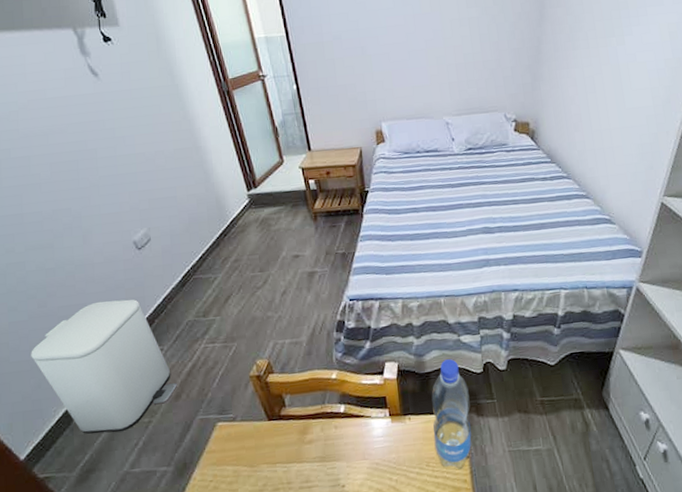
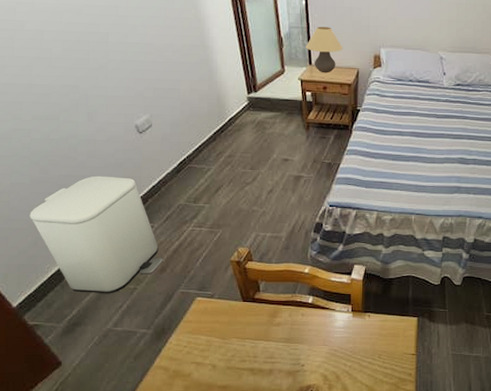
table lamp: none [302,108,342,158] -> present [305,26,343,74]
bottle: present [431,359,472,469] -> none [388,270,426,364]

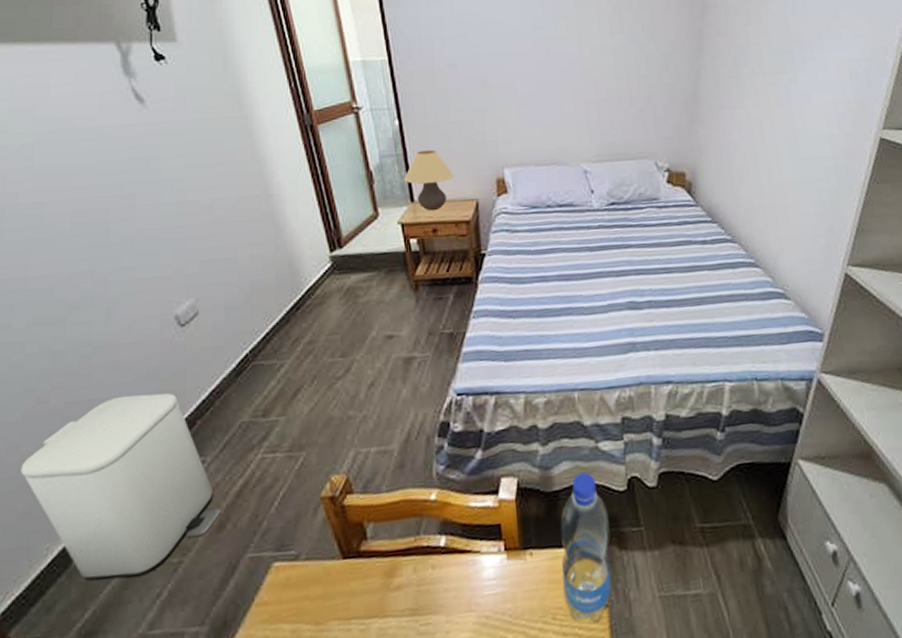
bottle: none [388,270,426,364] -> present [560,473,612,623]

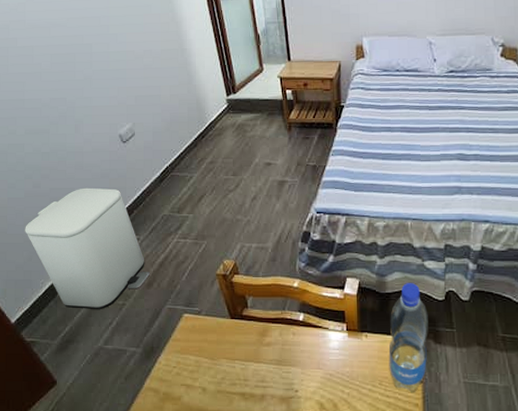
table lamp: present [404,150,454,212] -> none [283,19,322,69]

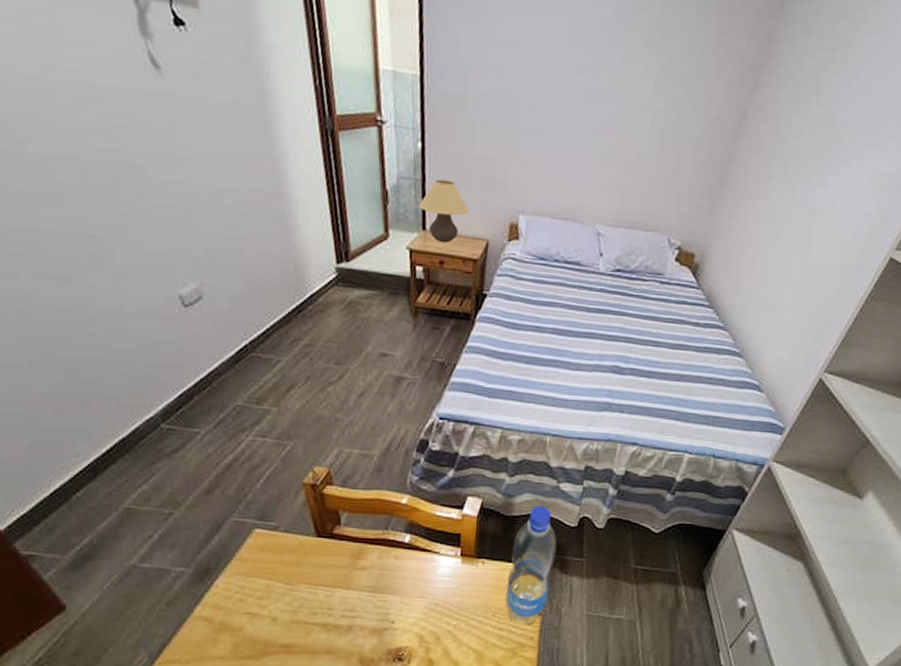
pedal bin: present [25,187,151,309] -> none [26,360,213,518]
table lamp: none [283,19,322,69] -> present [418,179,469,244]

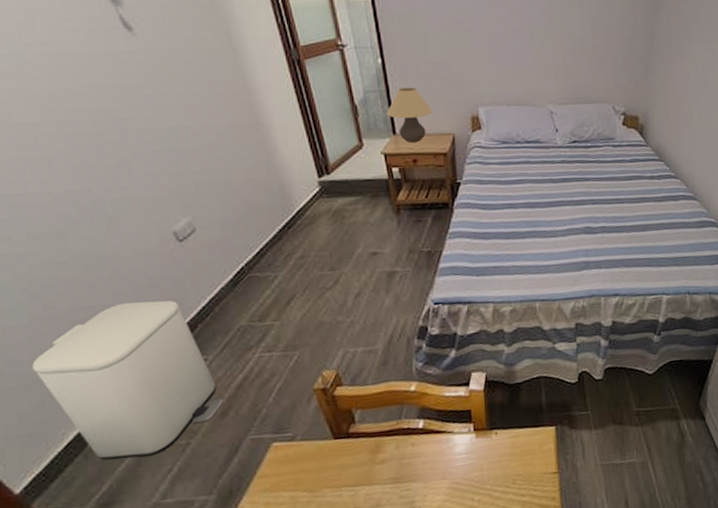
pedal bin: none [26,360,213,518] -> present [32,300,225,460]
bottle: present [505,506,558,625] -> none [521,368,564,486]

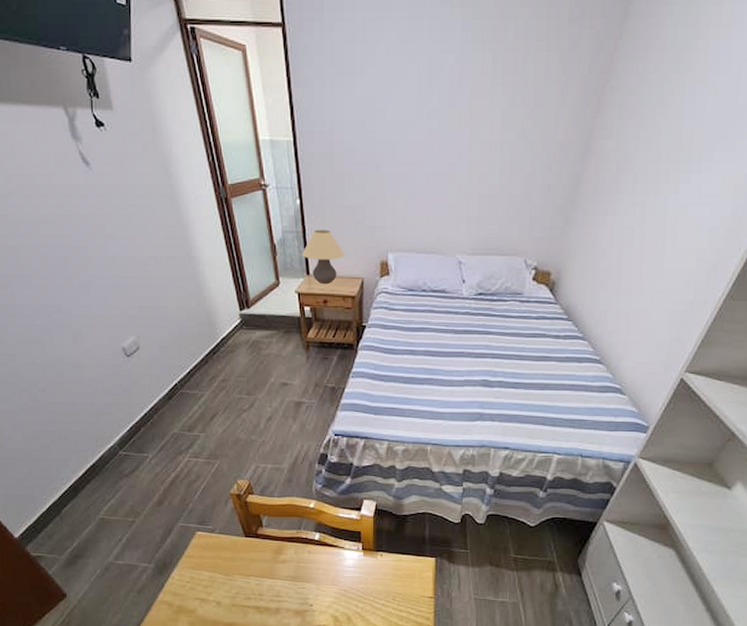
pedal bin: present [32,300,225,460] -> none [23,402,161,526]

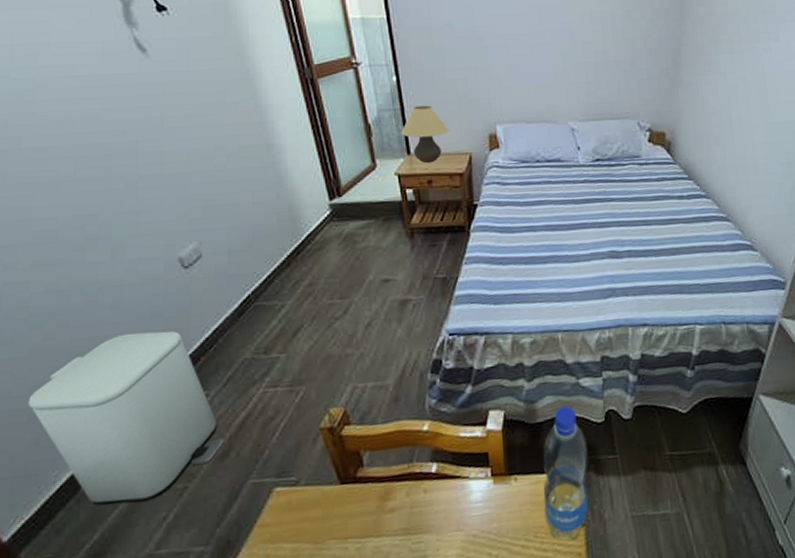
pedal bin: none [23,402,161,526] -> present [28,330,226,505]
bottle: none [403,506,444,607] -> present [543,406,589,540]

